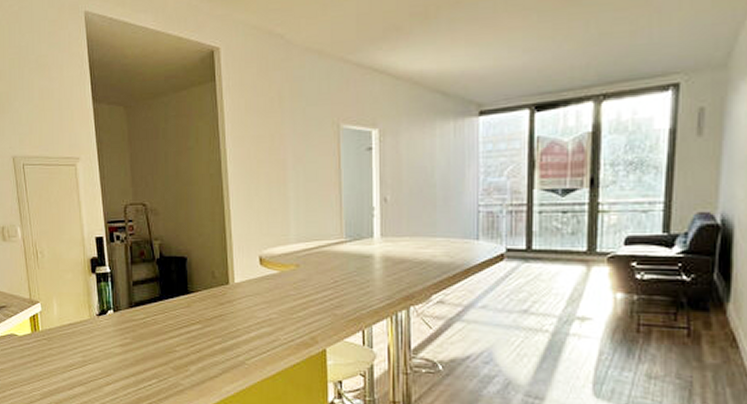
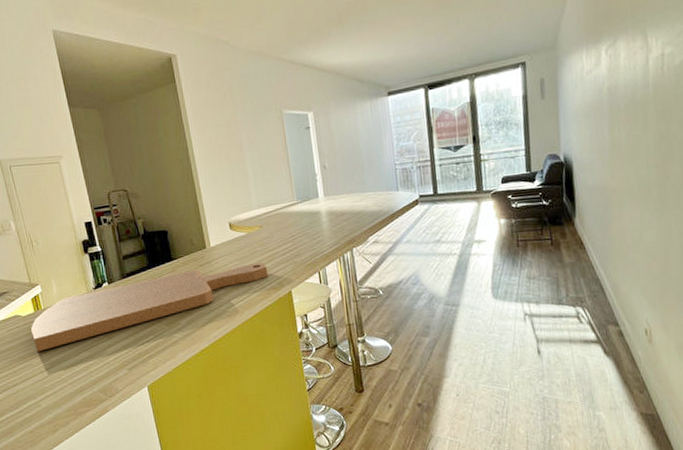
cutting board: none [26,308,300,379] -> present [31,262,268,352]

